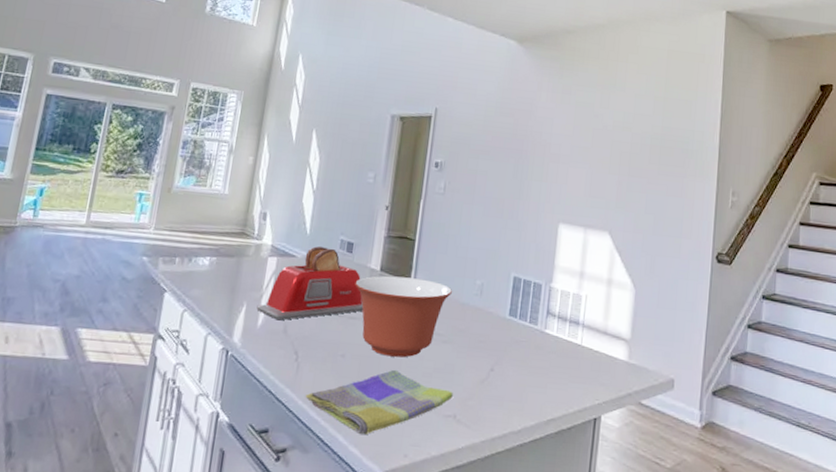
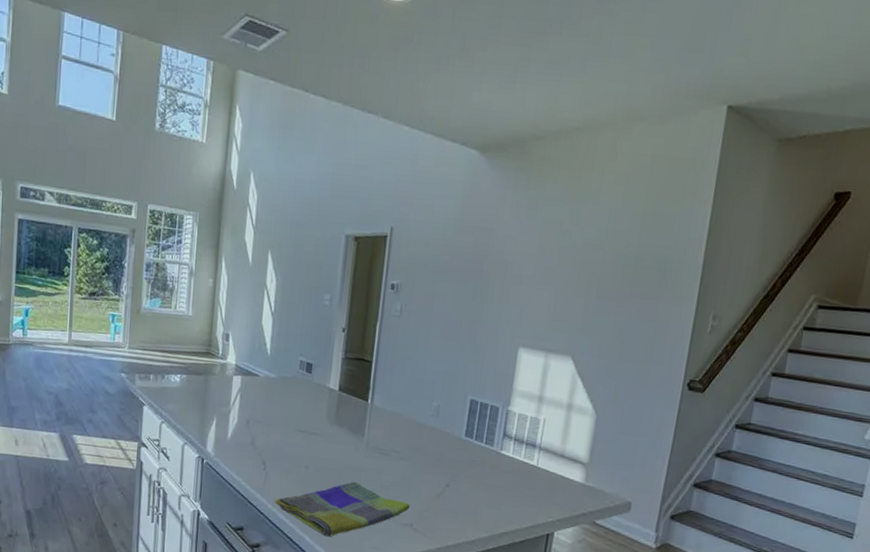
toaster: present [256,246,364,321] -> none [226,366,324,434]
mixing bowl: present [355,275,453,358] -> none [315,395,410,471]

